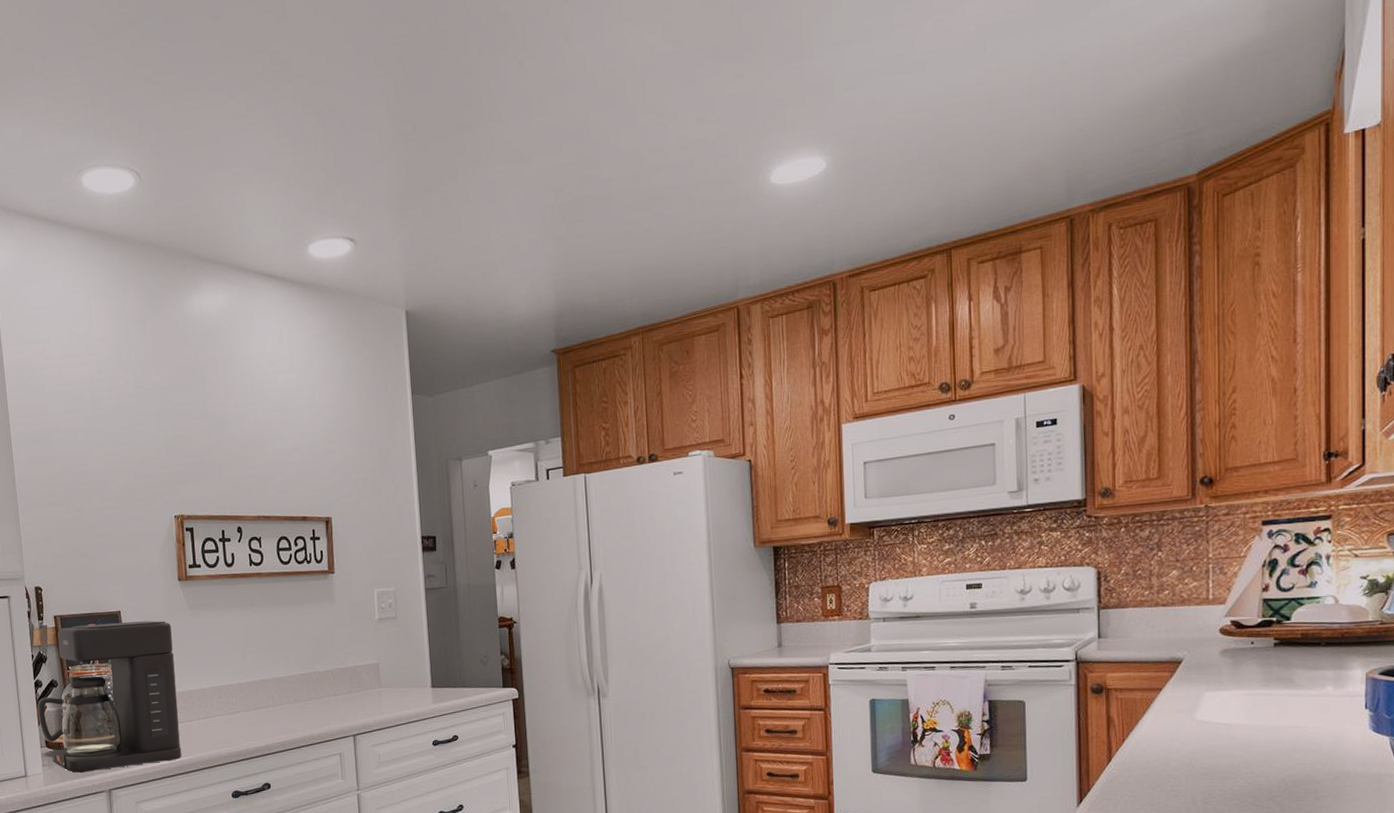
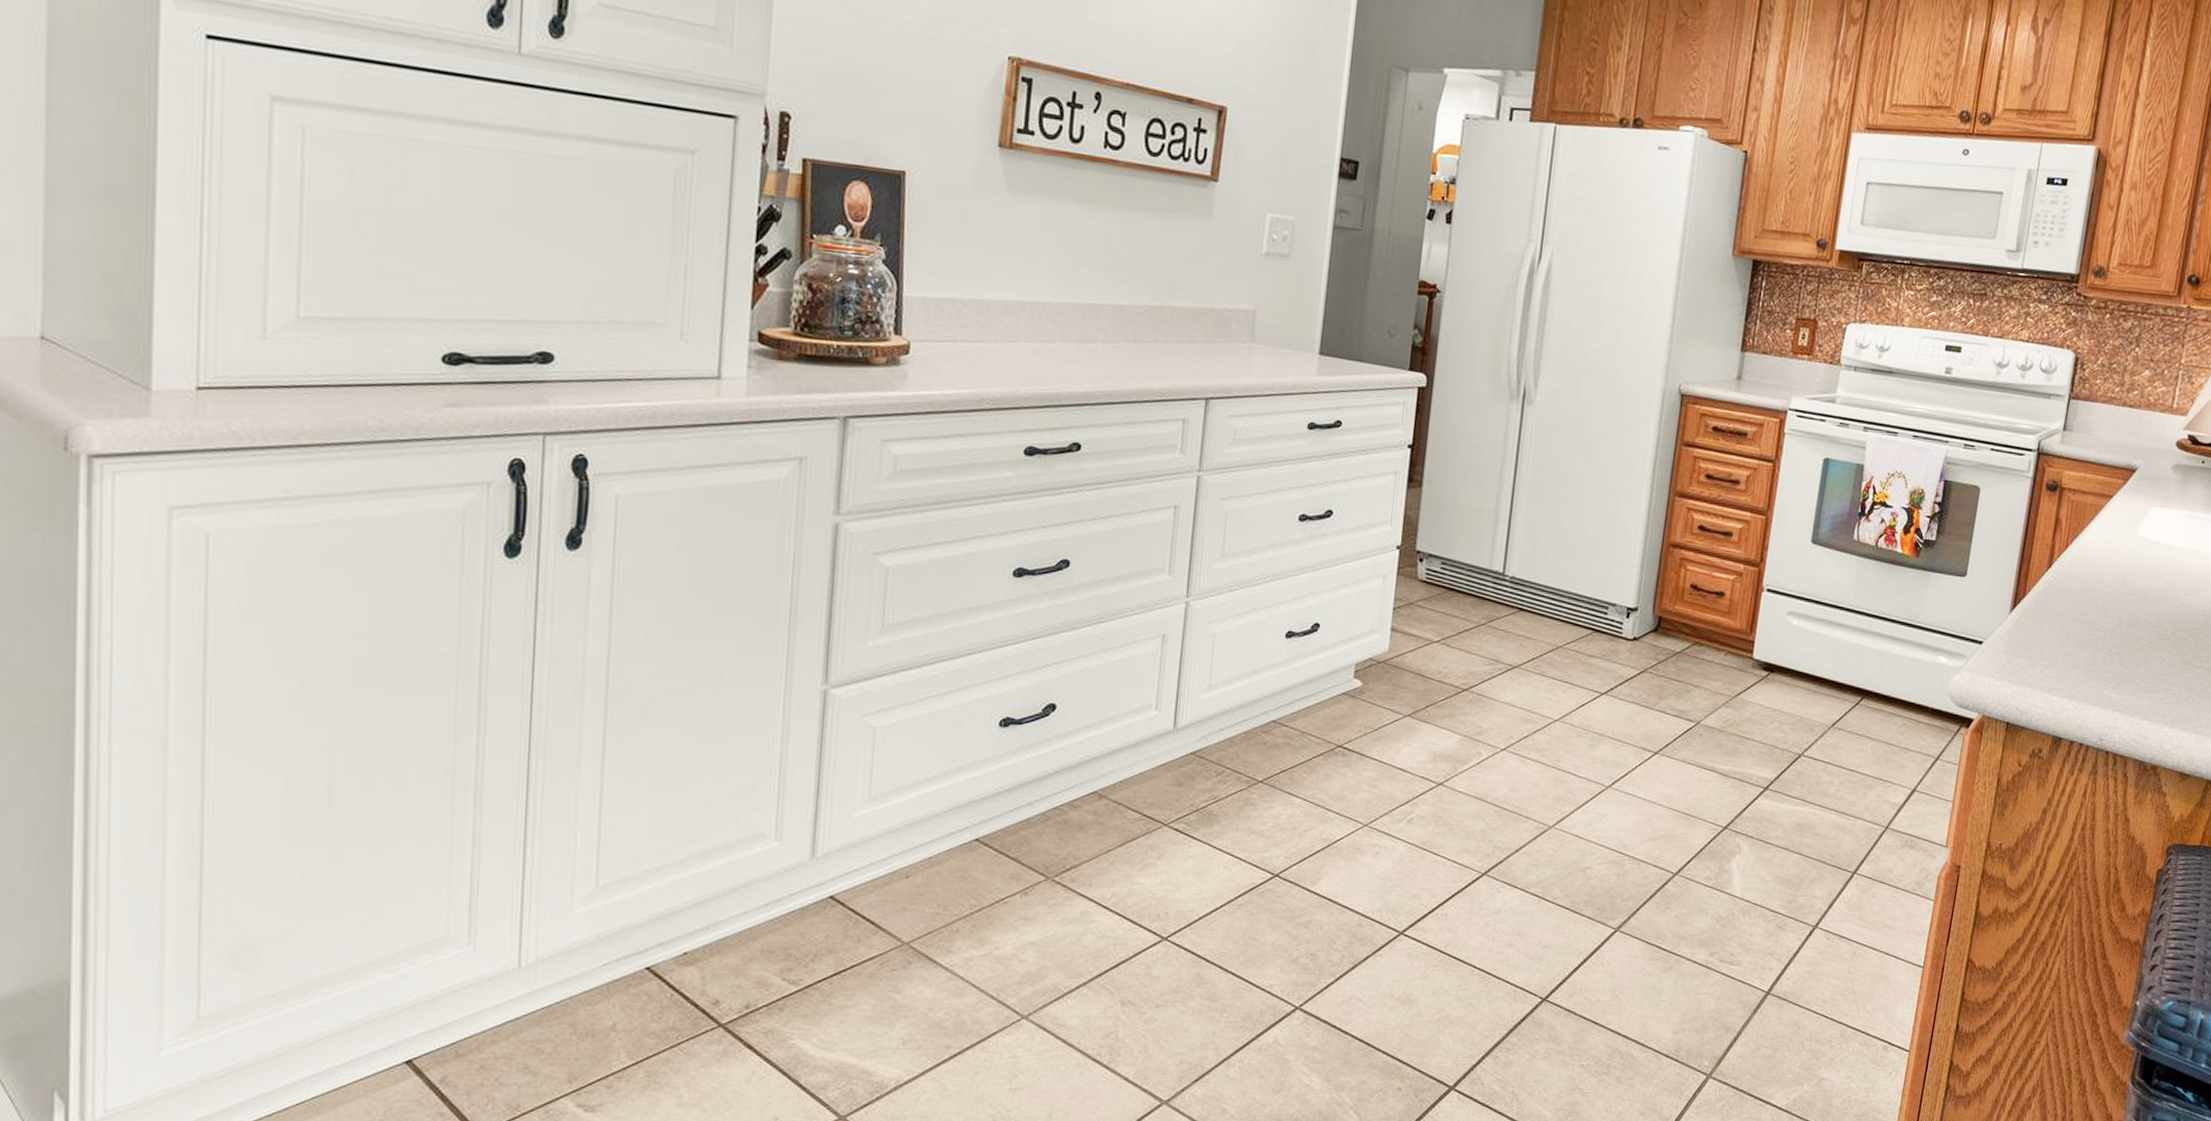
coffee maker: present [37,620,182,773] -> none [752,177,977,392]

